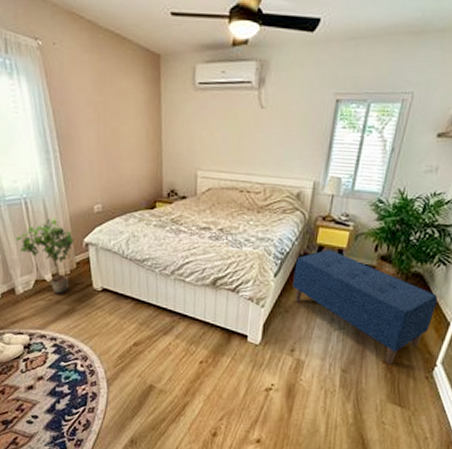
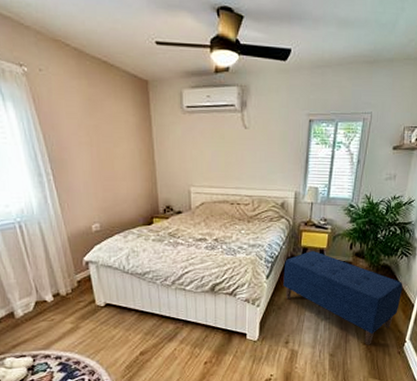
potted plant: present [15,218,73,294] -> none [11,240,73,313]

